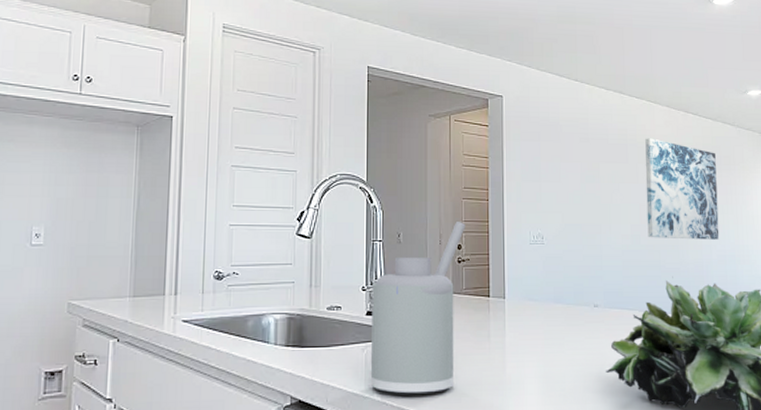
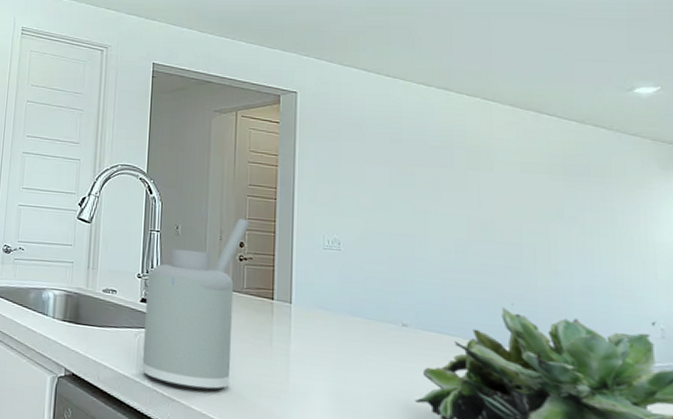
wall art: present [645,138,720,240] -> none [477,141,585,267]

